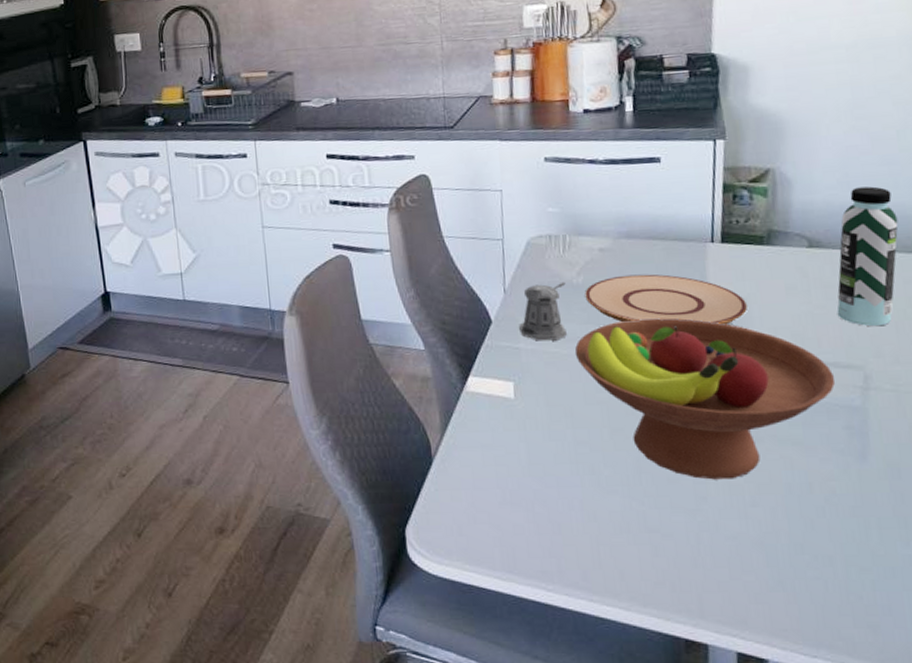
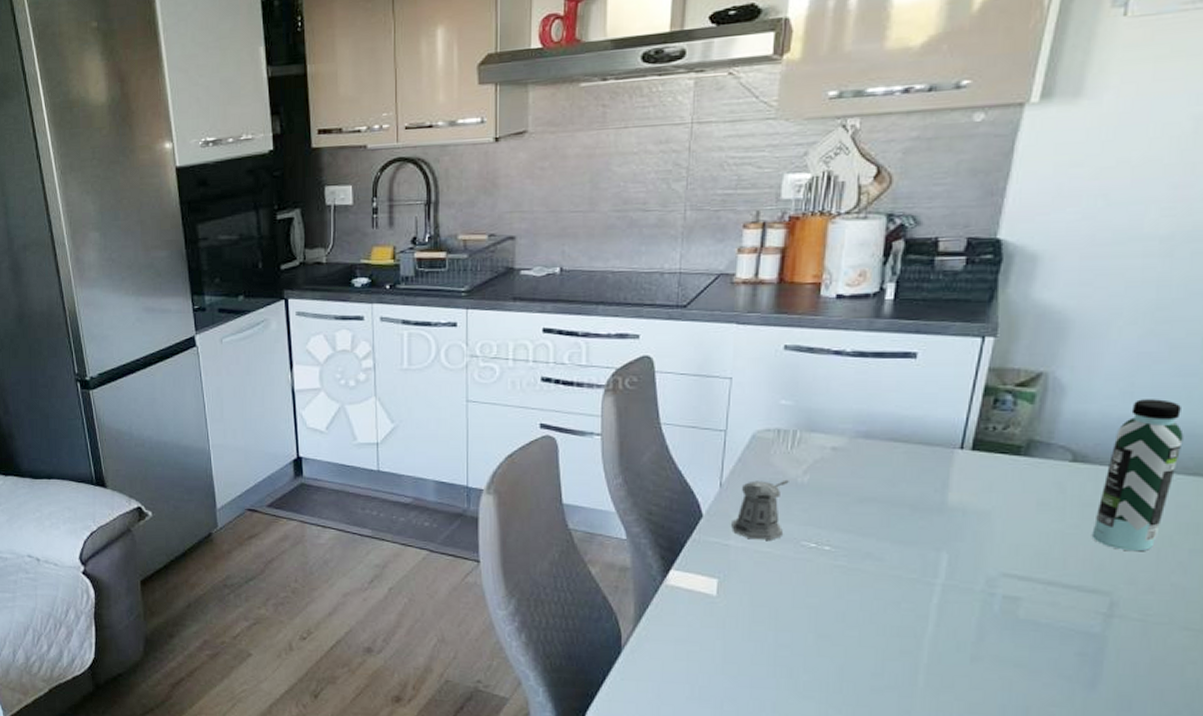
fruit bowl: present [574,318,836,480] -> none [788,524,1076,696]
plate: present [585,274,747,325] -> none [809,477,989,538]

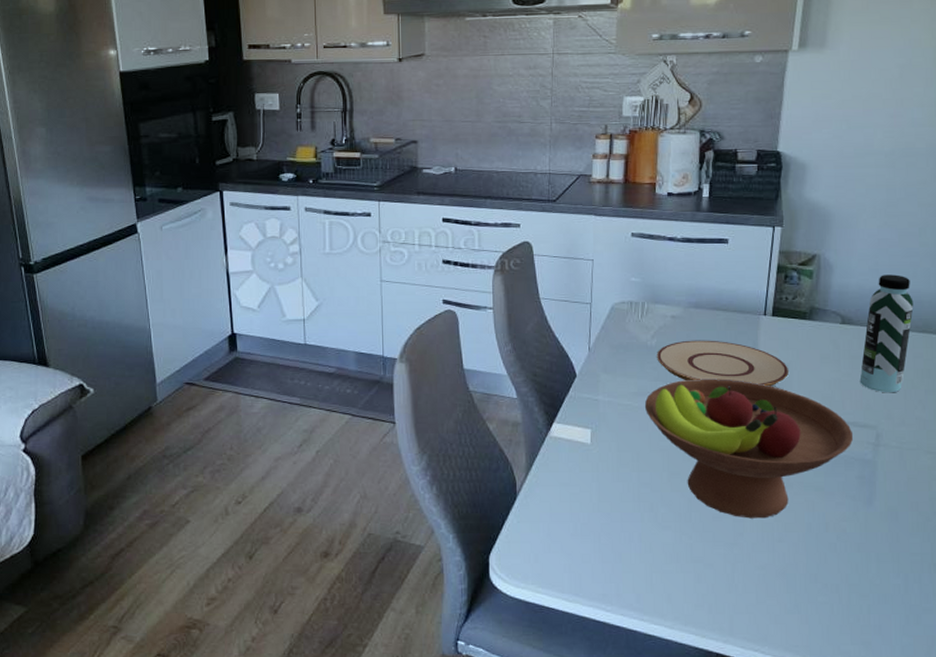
pepper shaker: present [732,479,789,540] -> none [599,343,641,395]
fruit bowl: none [788,524,1076,696] -> present [644,378,854,519]
plate: none [809,477,989,538] -> present [657,340,788,387]

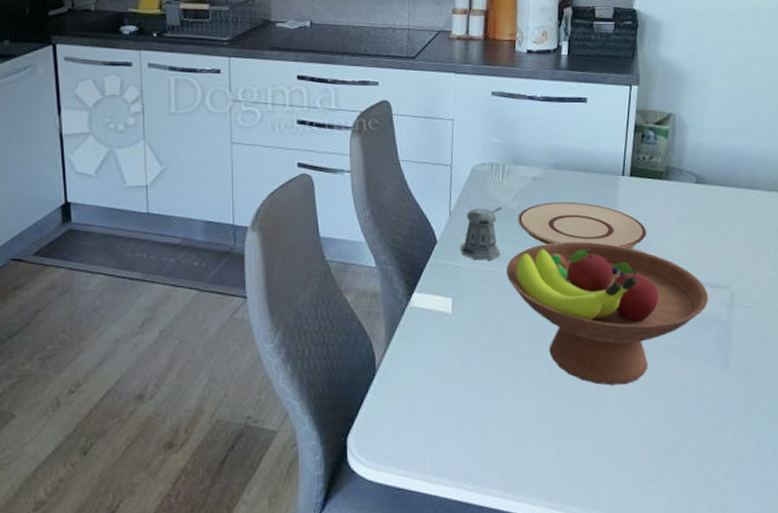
pepper shaker: none [599,343,641,395] -> present [460,206,502,261]
water bottle: present [859,274,914,393] -> none [714,133,763,253]

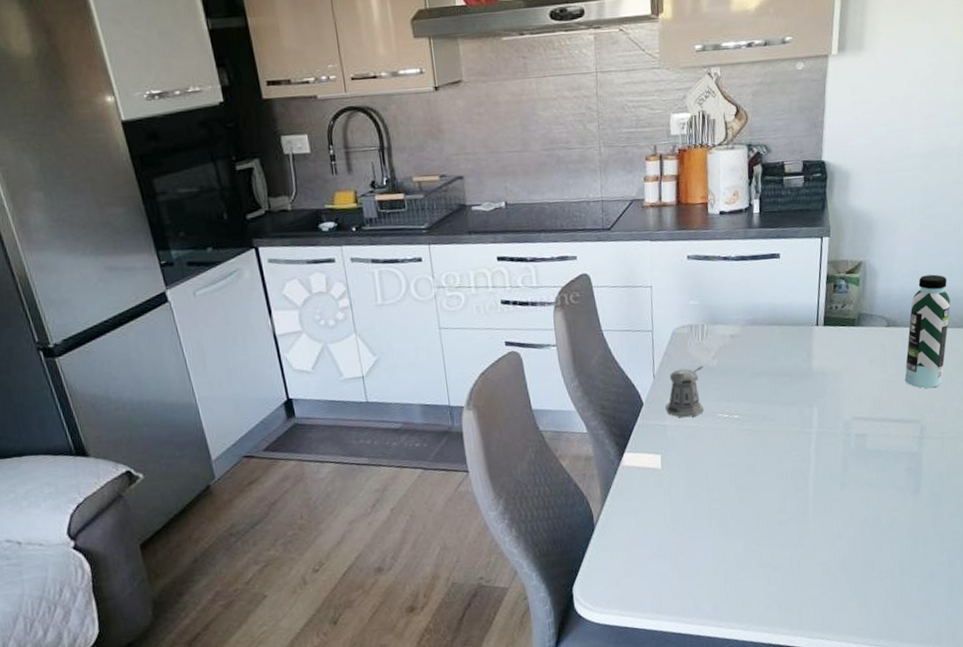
fruit bowl: present [506,241,709,386] -> none [709,391,901,521]
plate: present [518,201,646,249] -> none [718,355,841,398]
water bottle: none [714,133,763,253] -> present [904,274,951,389]

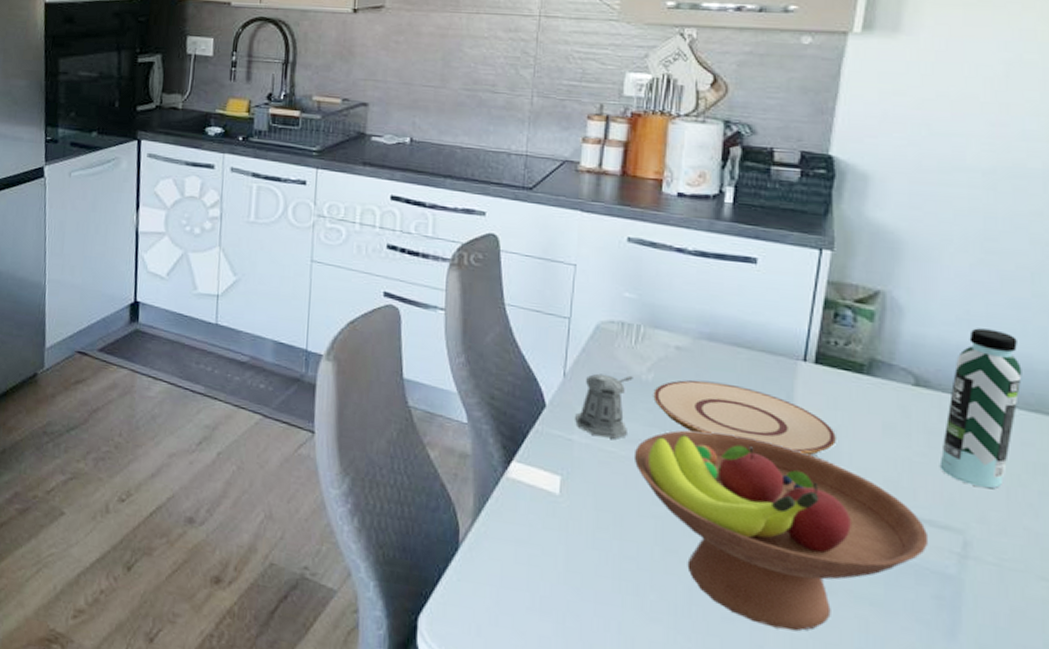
fruit bowl: none [709,391,901,521] -> present [633,430,929,632]
plate: none [718,355,841,398] -> present [653,379,836,456]

